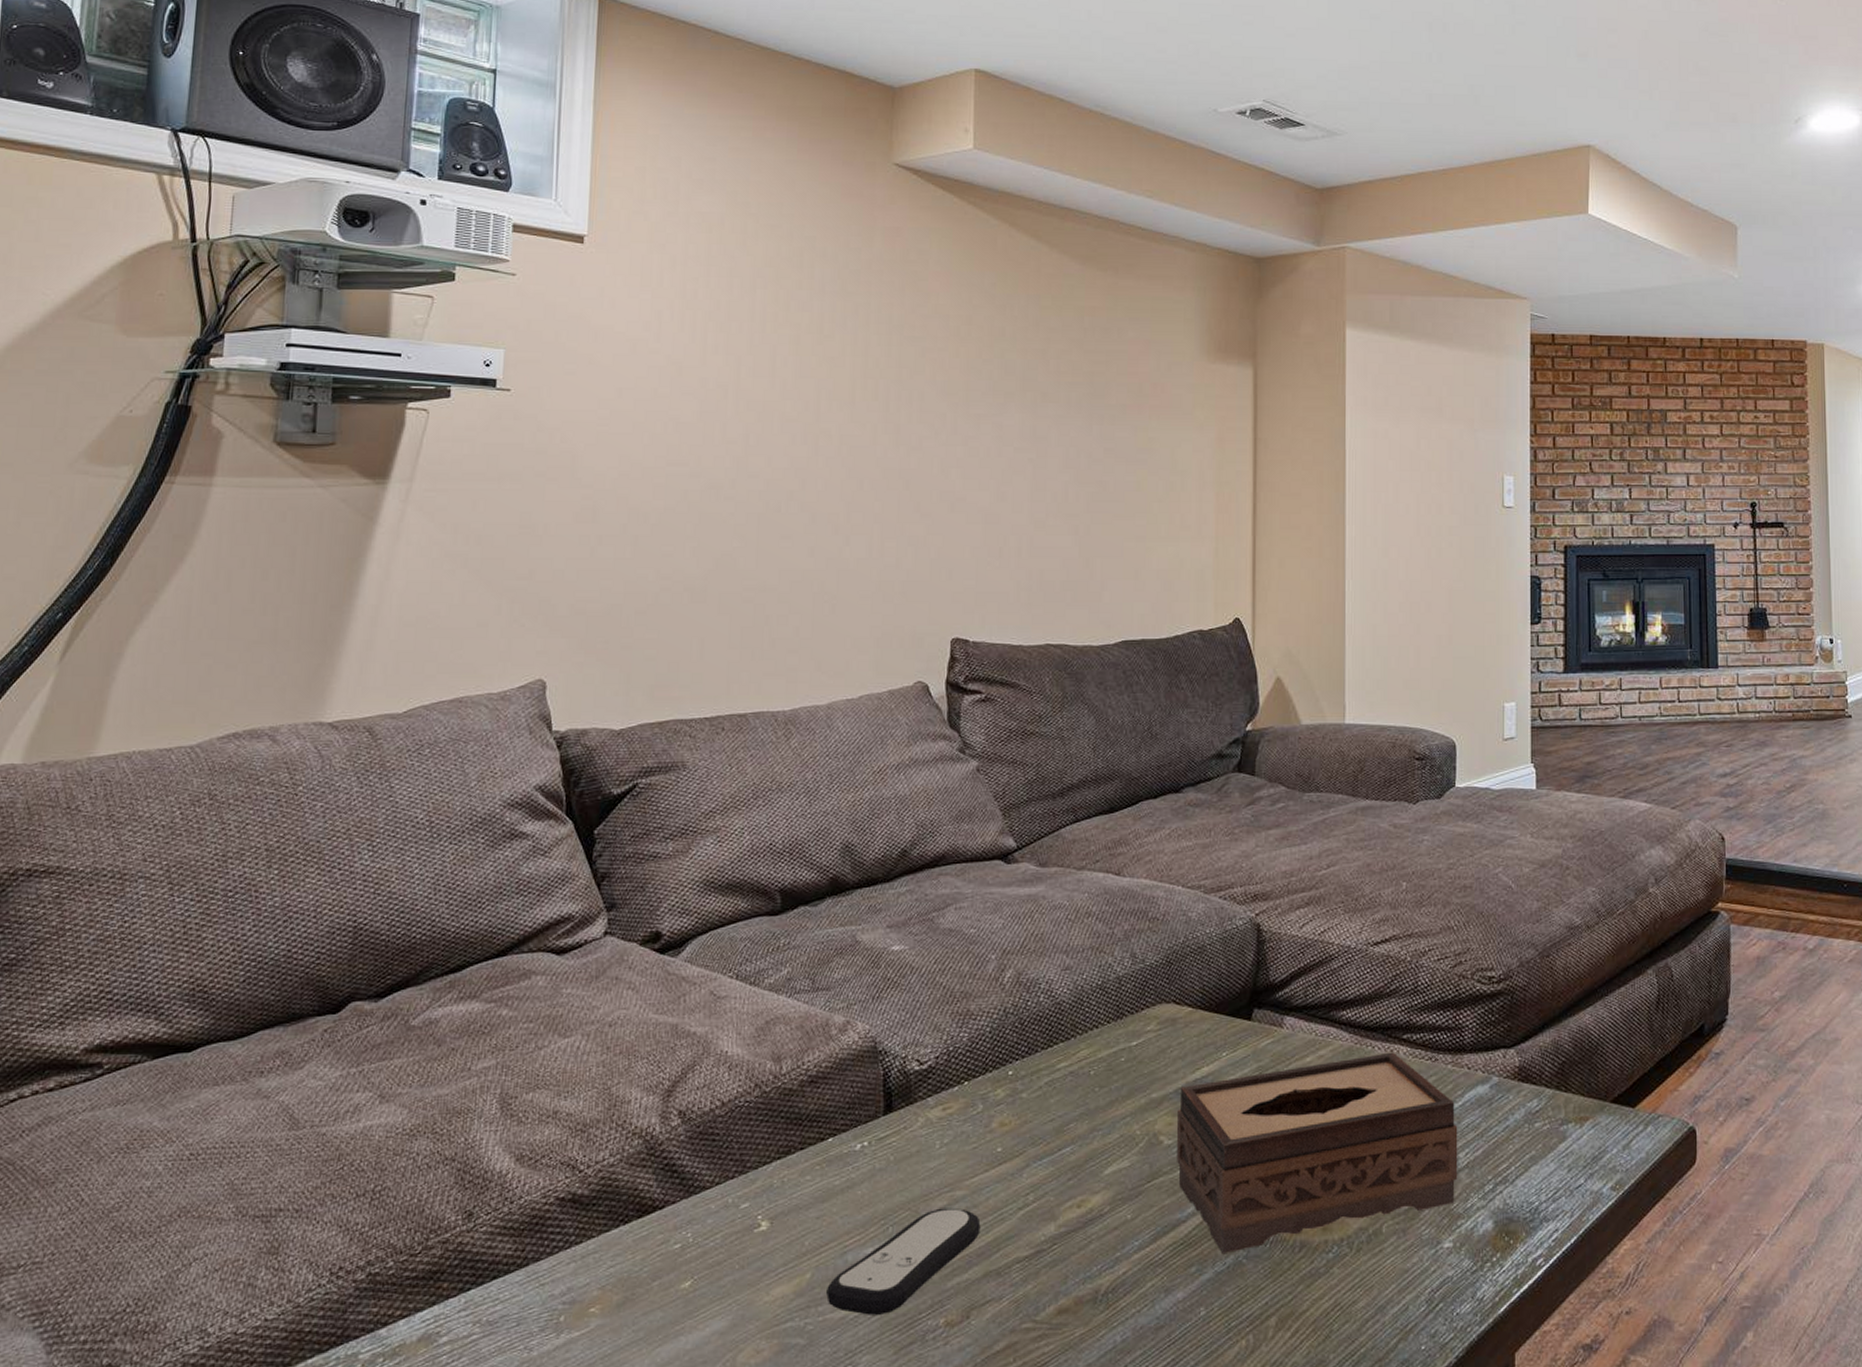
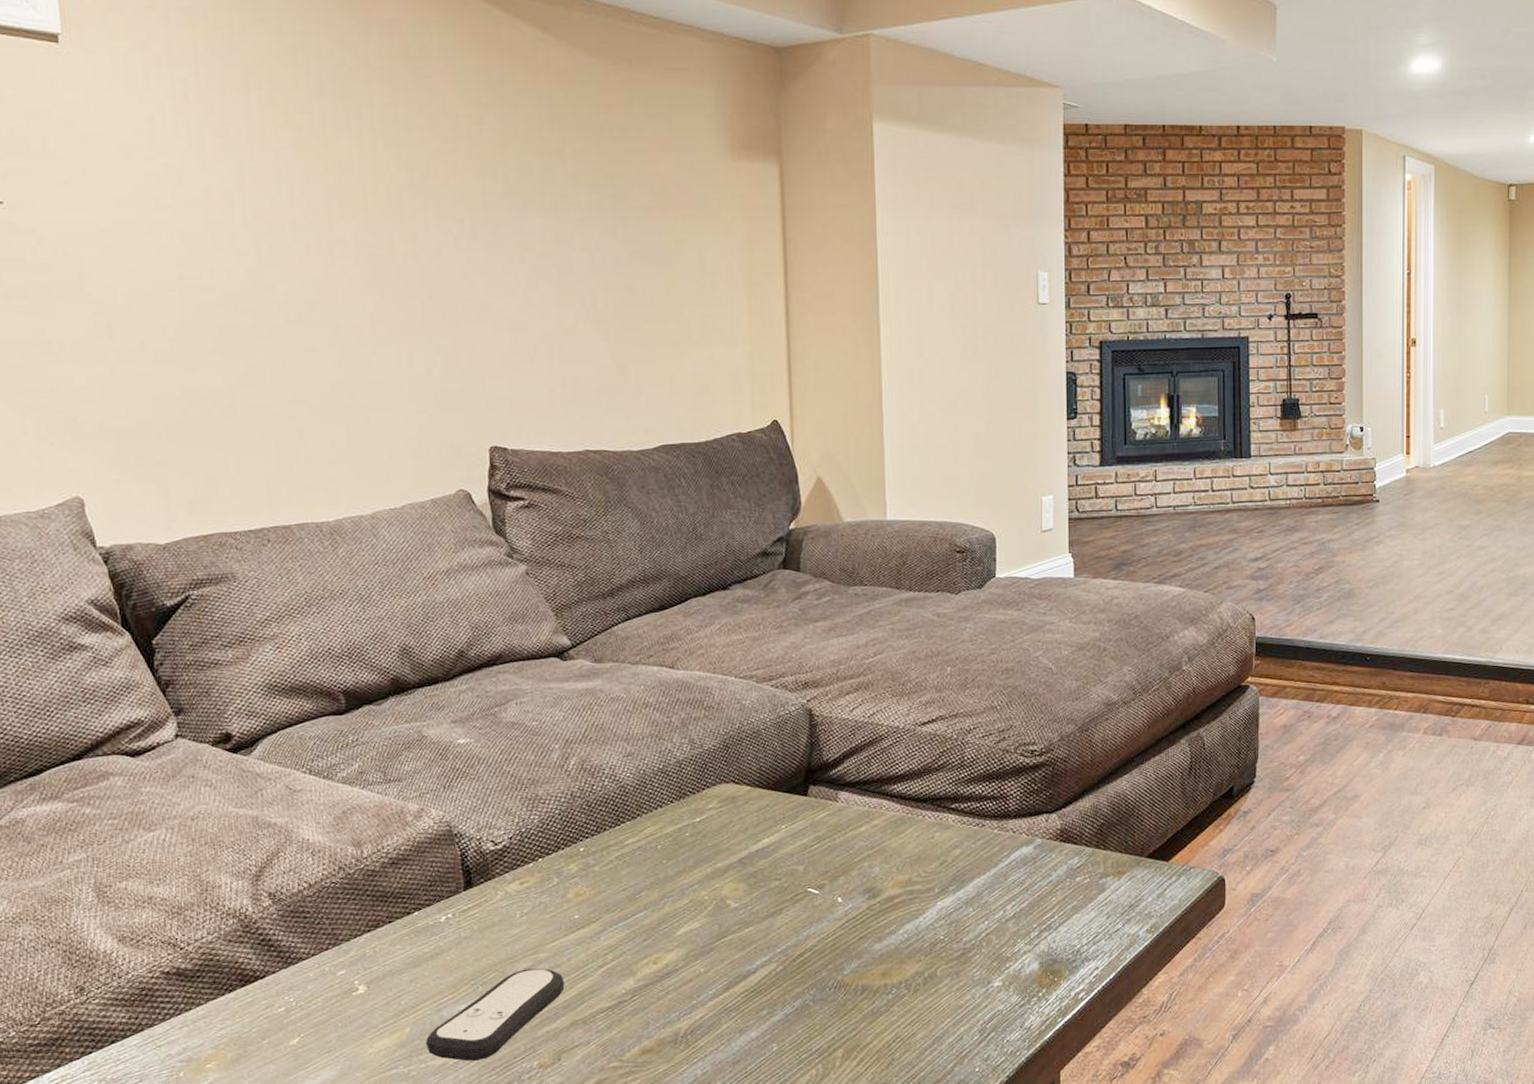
tissue box: present [1177,1052,1458,1253] -> none [742,820,1006,998]

